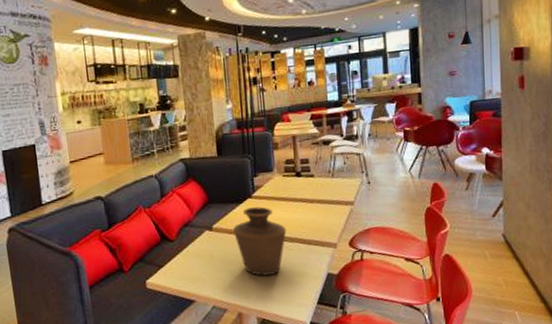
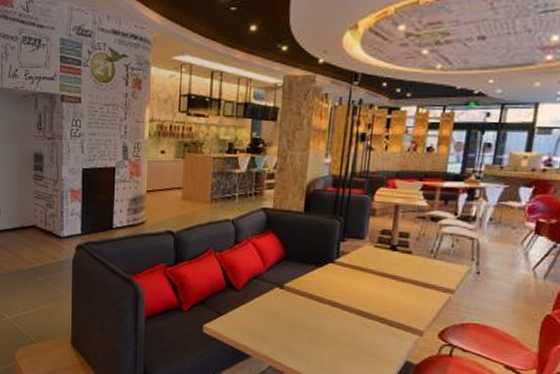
vase: present [233,206,287,276] -> none [306,273,367,349]

